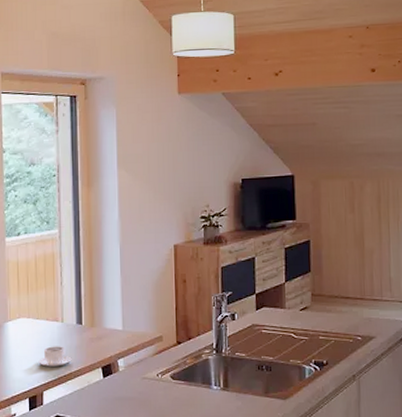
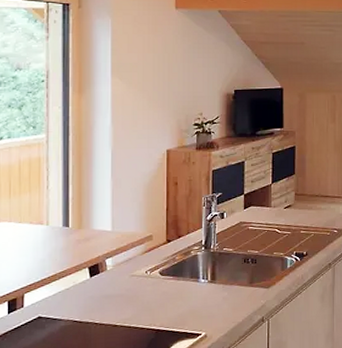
coffee cup: present [38,346,72,367] -> none [20,248,57,270]

